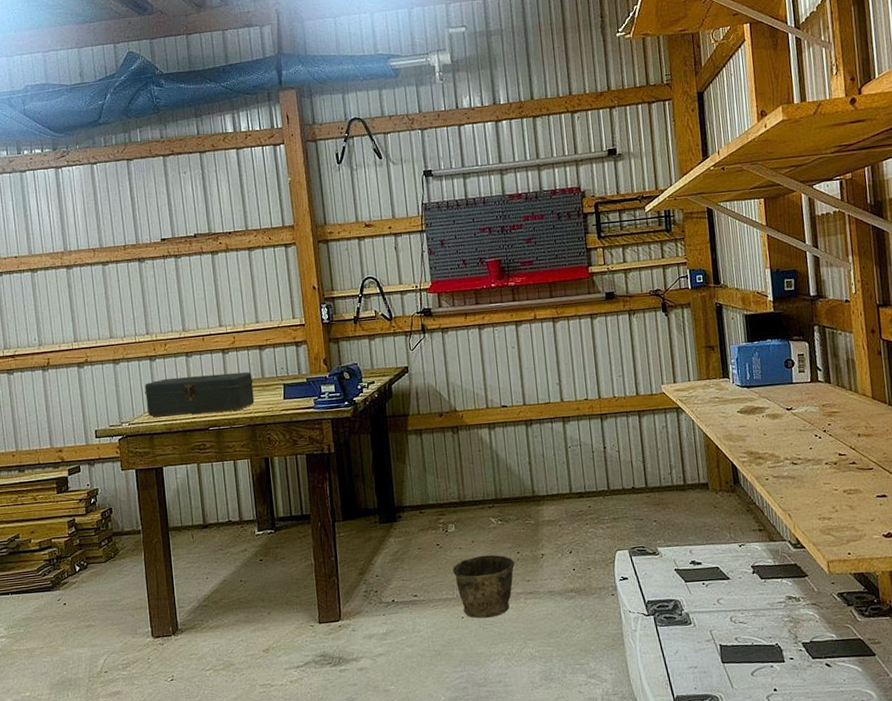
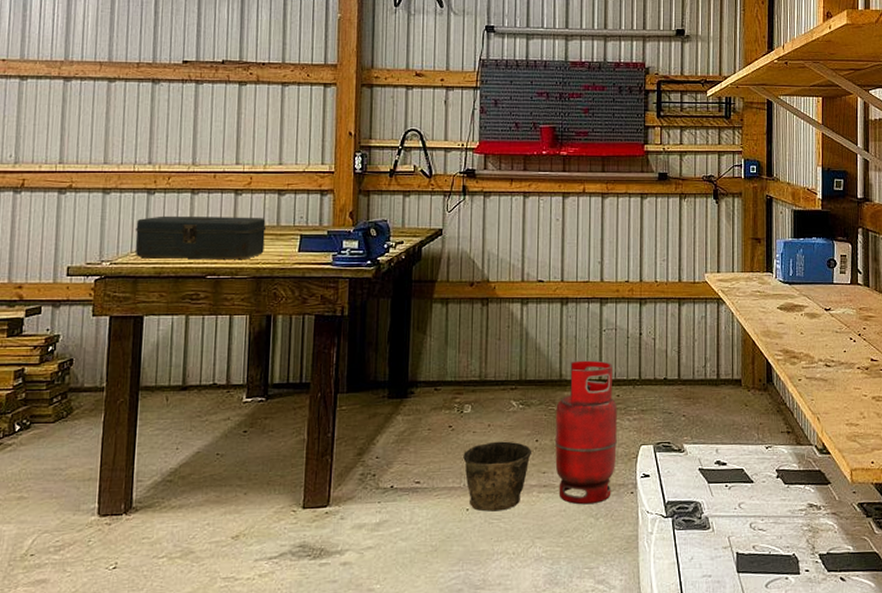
gas cylinder: none [532,475,595,608] -> present [554,360,617,505]

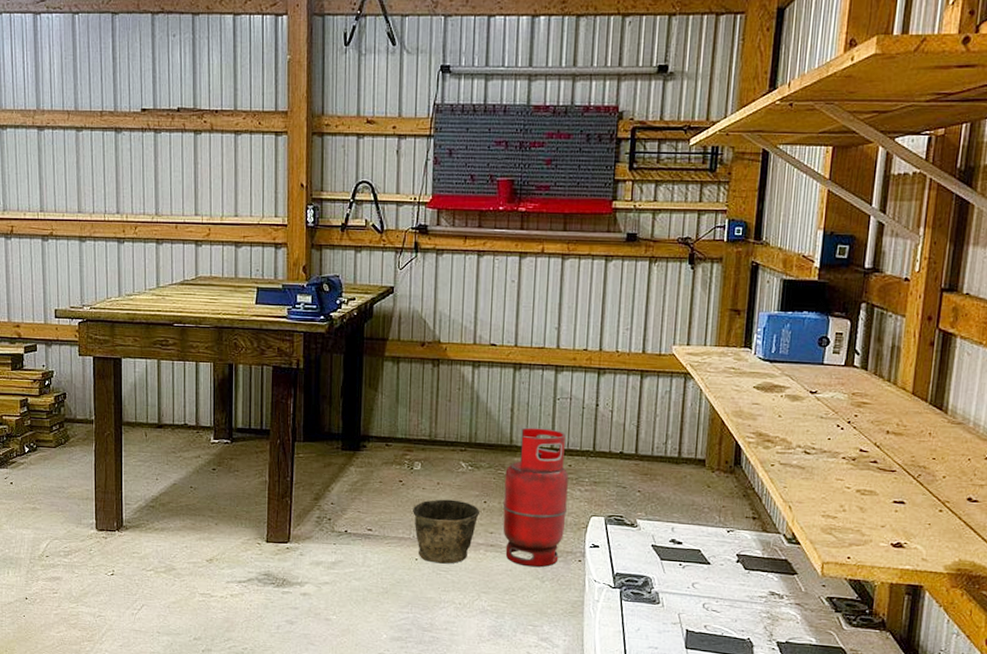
toolbox: present [135,215,267,260] -> none [109,264,226,309]

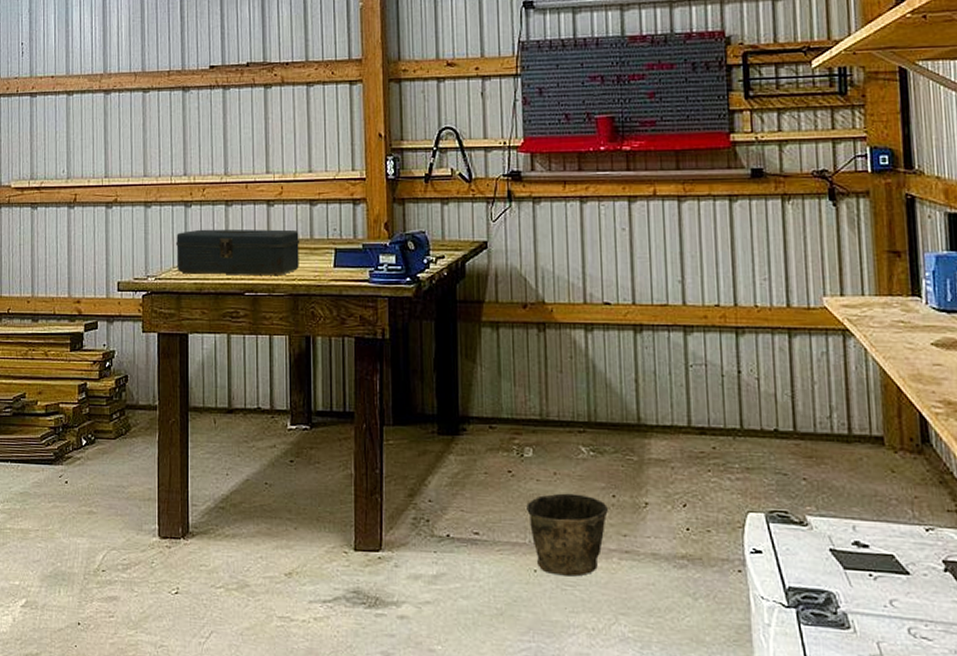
toolbox: none [109,264,226,309] -> present [175,229,300,275]
gas cylinder: present [502,427,568,567] -> none [635,402,717,580]

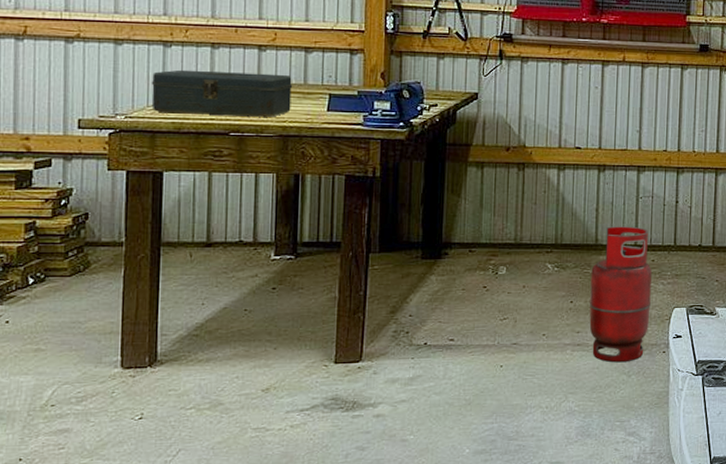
bucket: present [526,493,608,577] -> none [497,302,566,368]
gas cylinder: none [635,402,717,580] -> present [589,226,652,363]

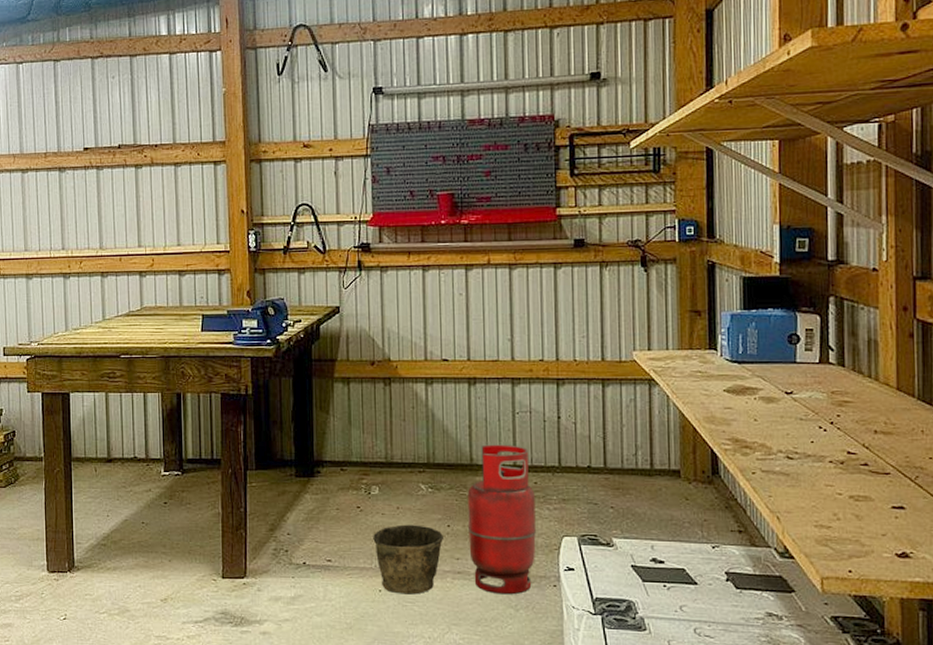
toolbox: present [151,69,293,117] -> none [56,298,171,340]
bucket: none [497,302,566,368] -> present [373,524,443,595]

